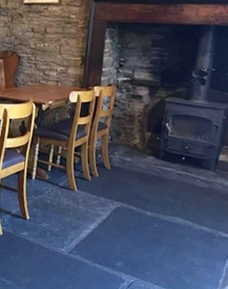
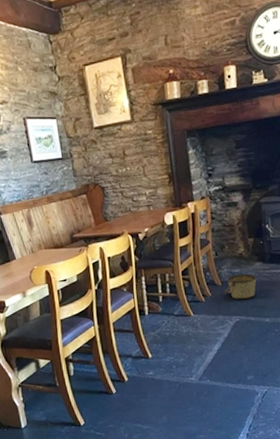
bucket: none [111,162,147,189] -> present [224,273,257,300]

